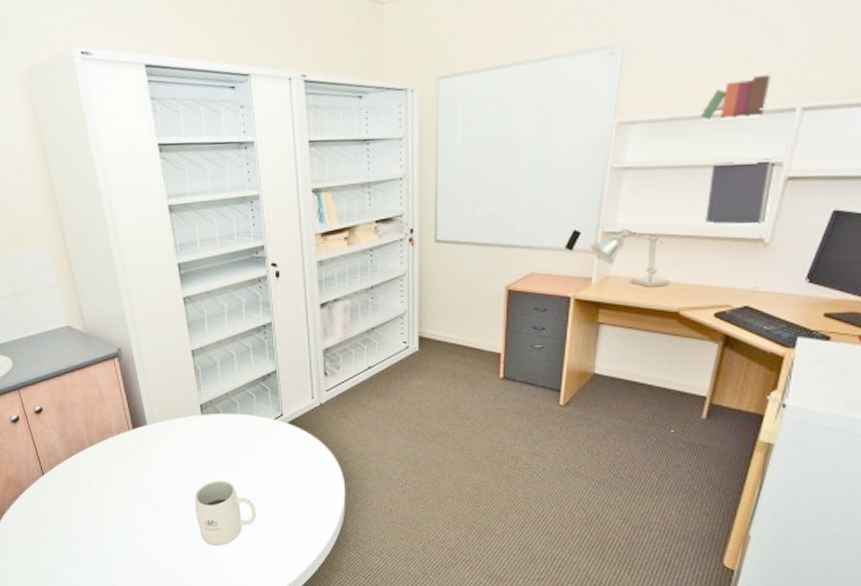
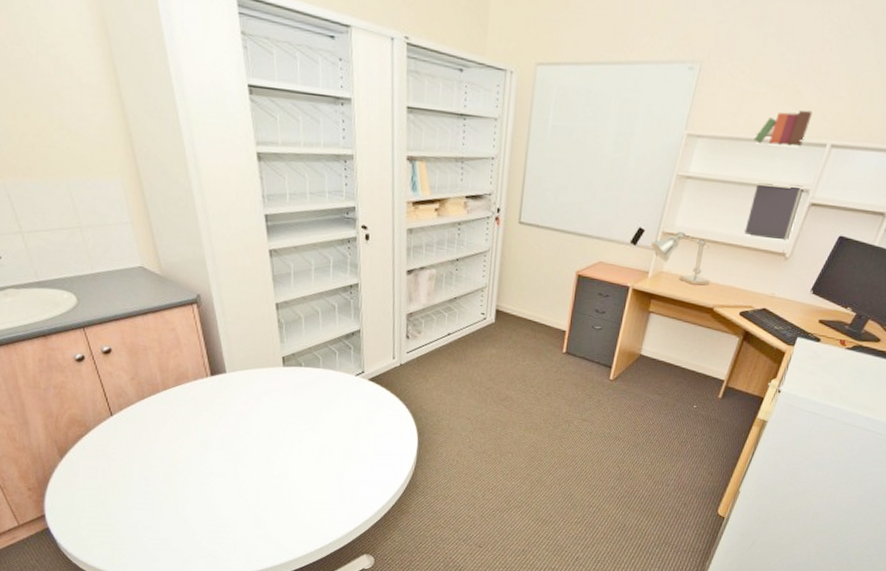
mug: present [194,481,257,546] -> none [272,429,334,489]

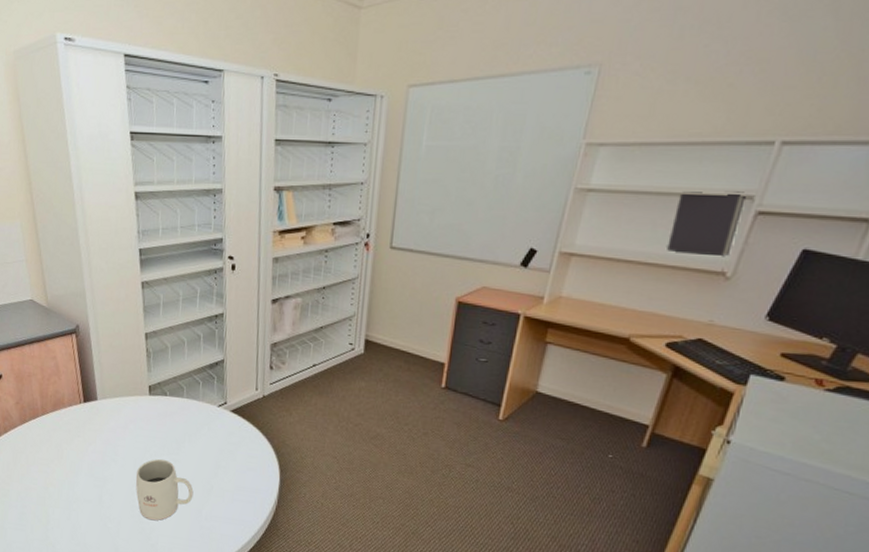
mug: none [272,429,334,489] -> present [135,459,194,521]
desk lamp: present [651,232,710,286] -> none [546,251,624,312]
books: present [753,110,813,147] -> none [673,105,752,148]

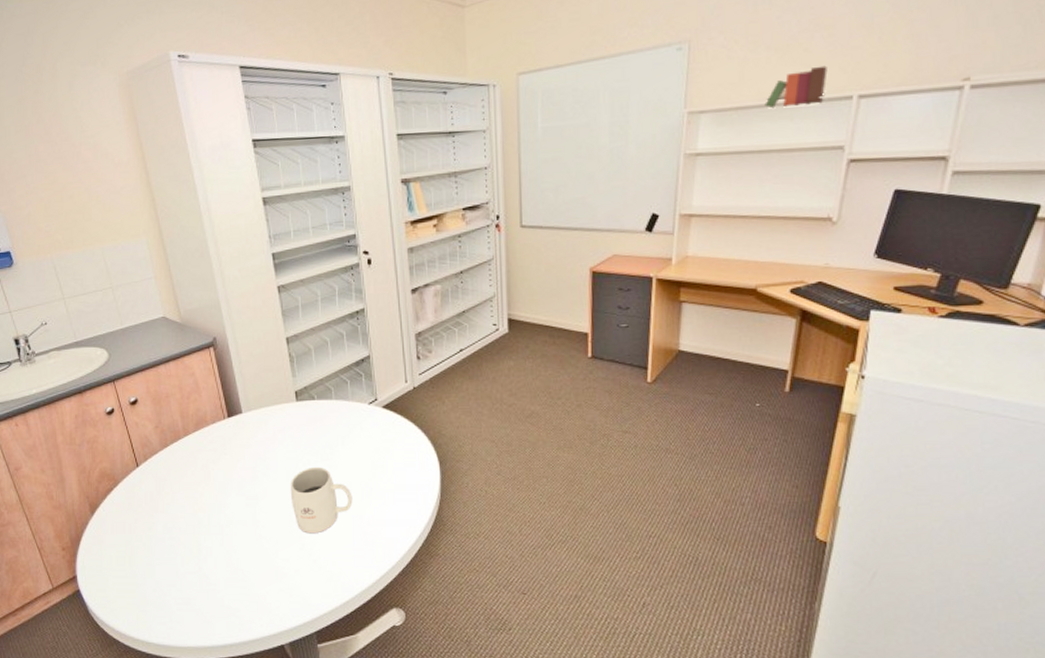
binder: present [667,191,746,256] -> none [776,143,837,204]
books: none [673,105,752,148] -> present [765,65,828,109]

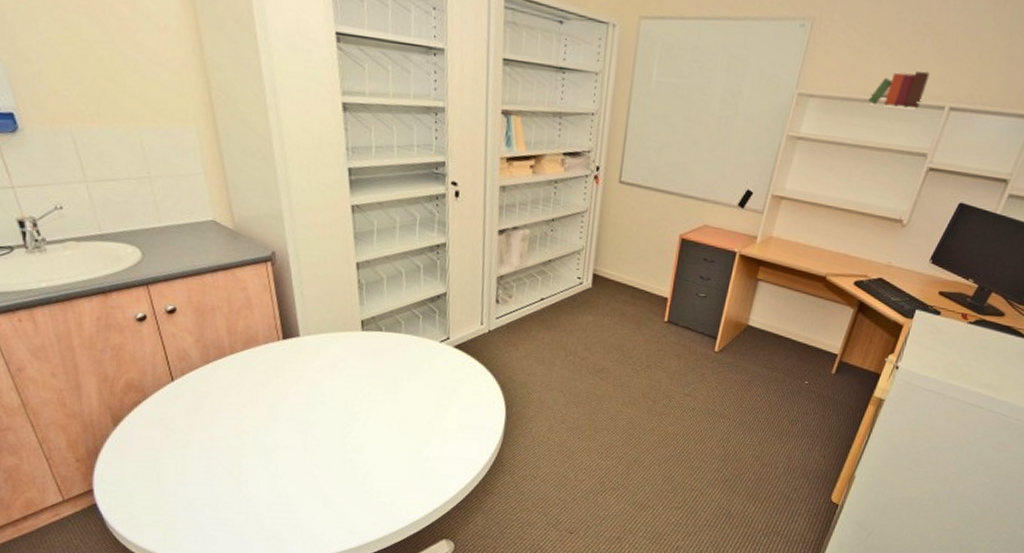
mug: present [290,468,353,534] -> none [346,399,413,465]

